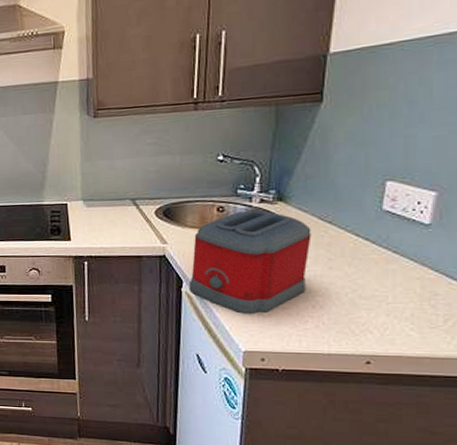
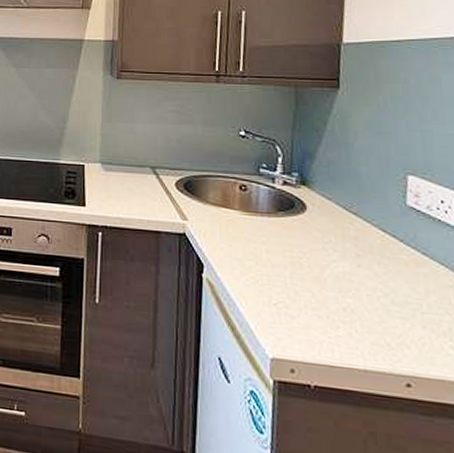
toaster: present [188,209,311,315] -> none [210,191,338,314]

